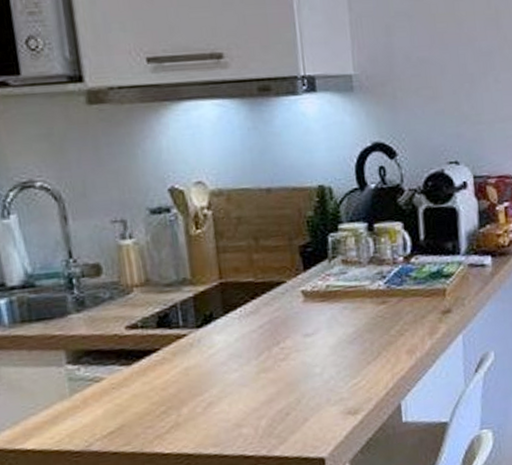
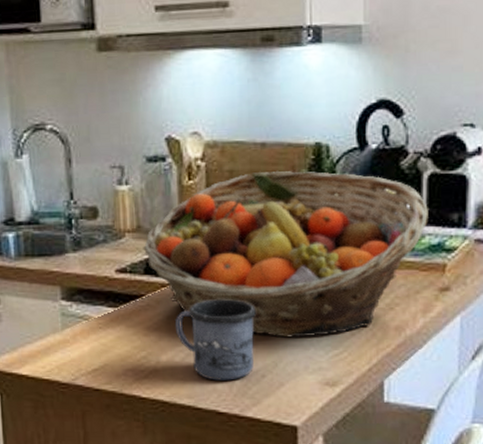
fruit basket: none [153,212,427,375] -> present [143,170,428,338]
mug: none [193,343,277,426] -> present [175,299,256,381]

